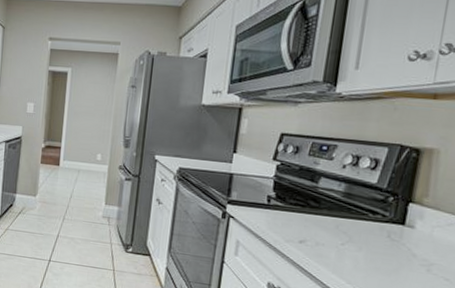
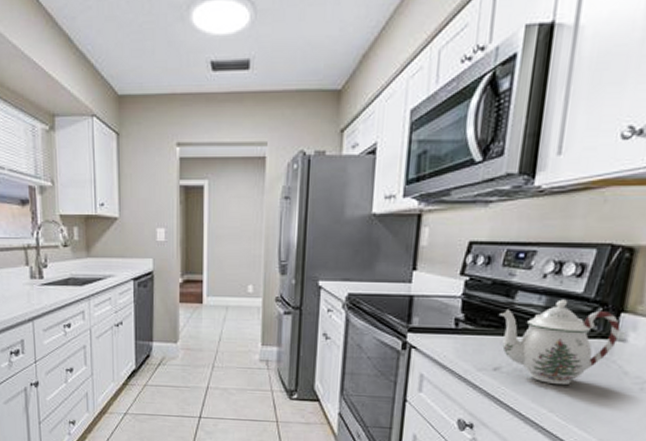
teapot: none [305,187,409,262] -> present [500,299,621,386]

